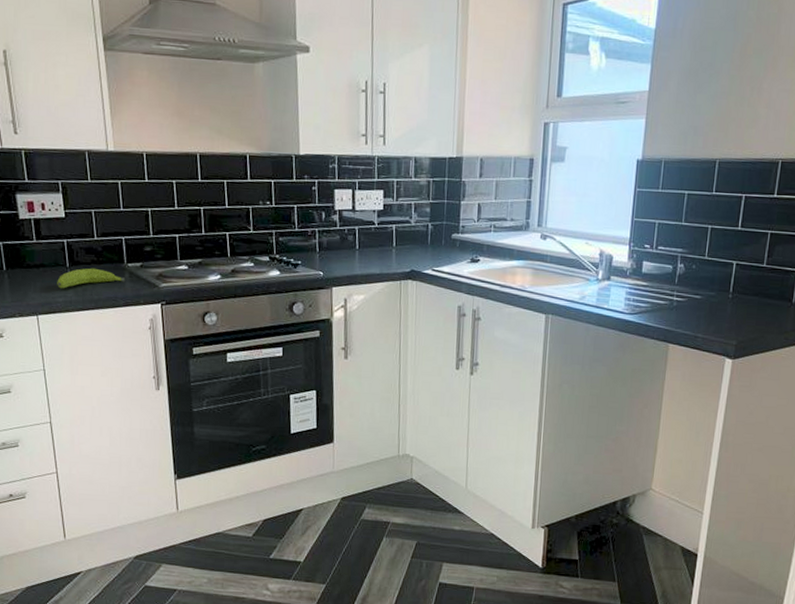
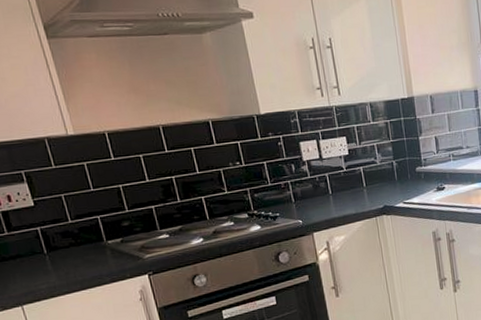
fruit: present [57,268,126,289] -> none [37,250,108,276]

